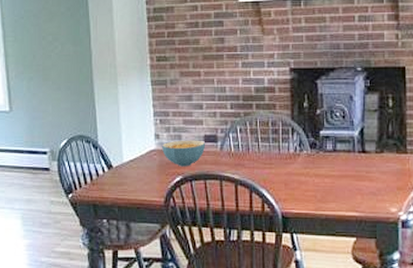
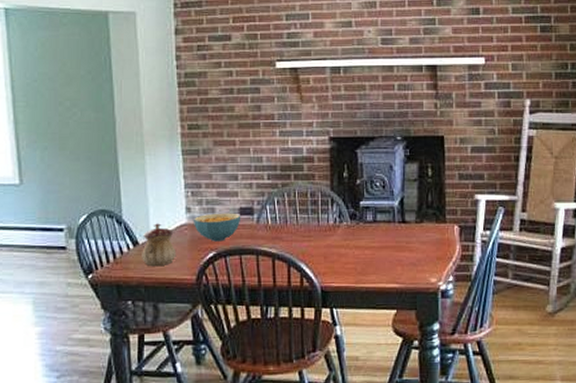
teapot: none [115,148,147,188] -> present [142,223,177,266]

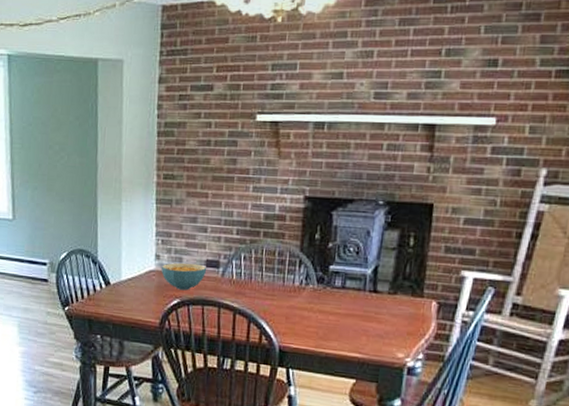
teapot: present [142,223,177,266] -> none [112,267,144,307]

